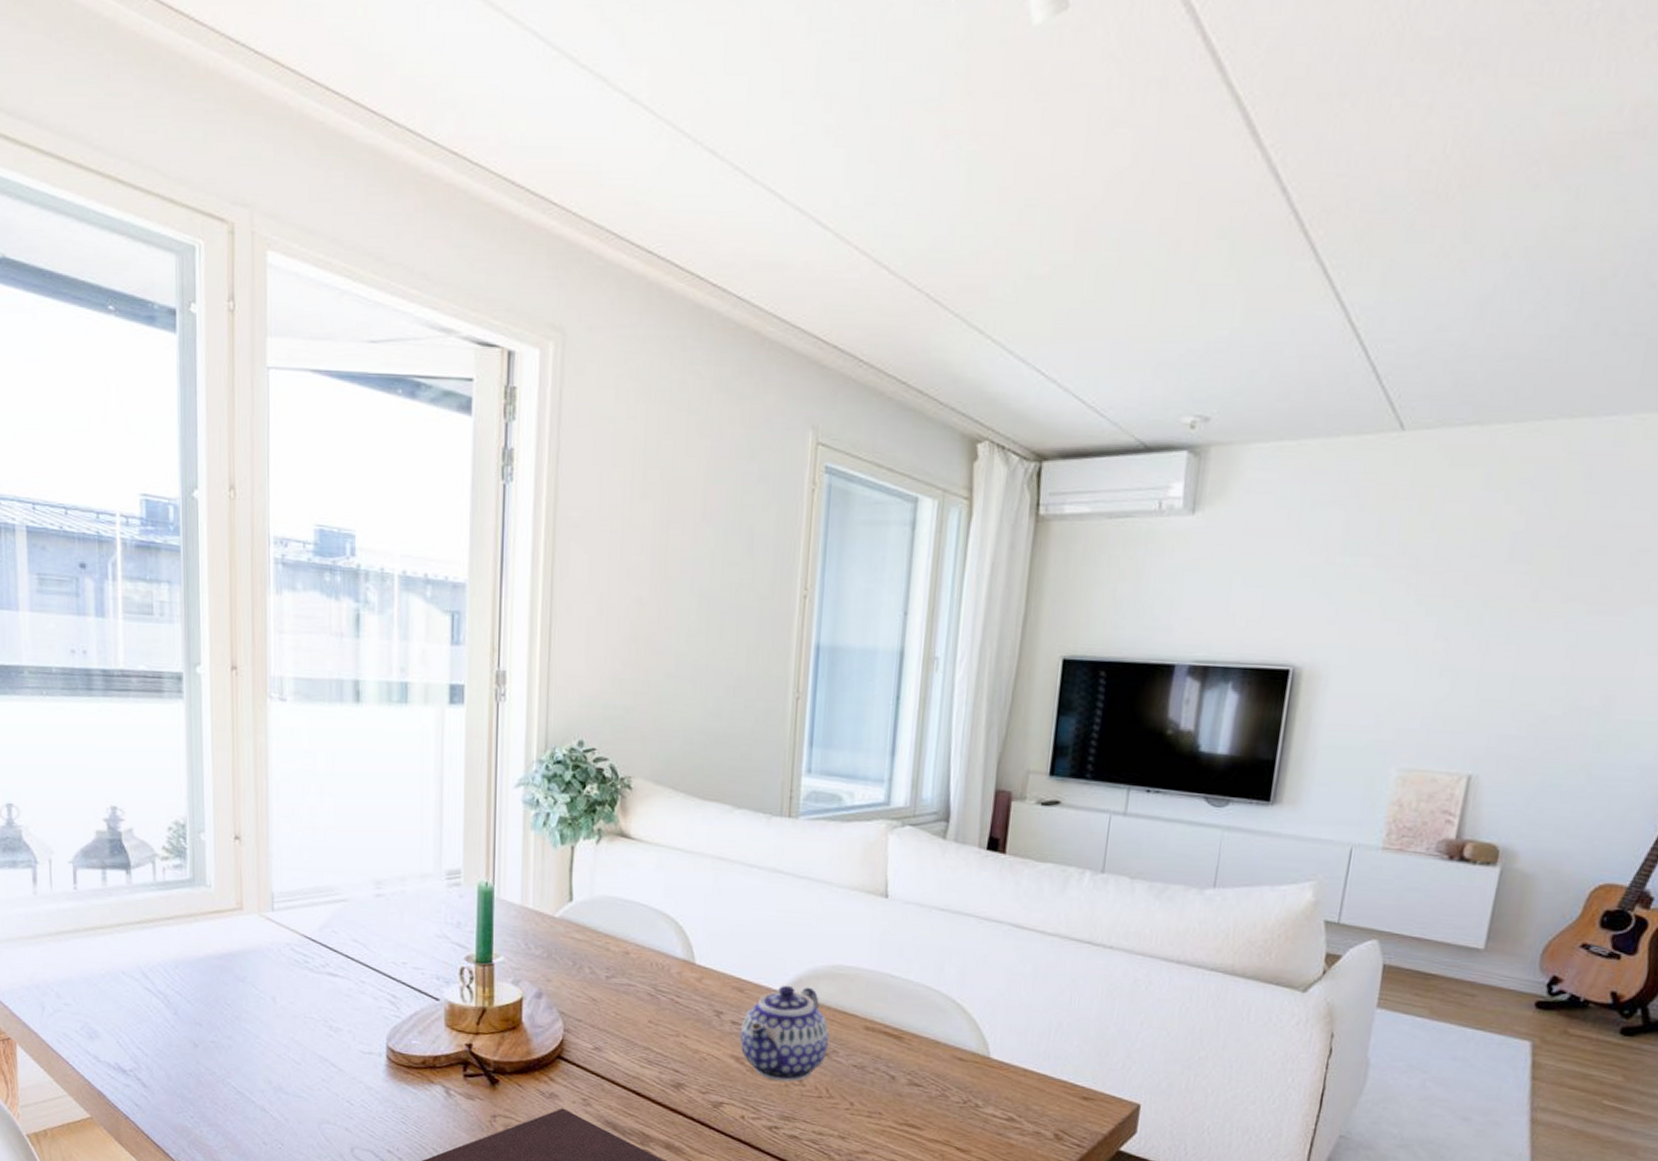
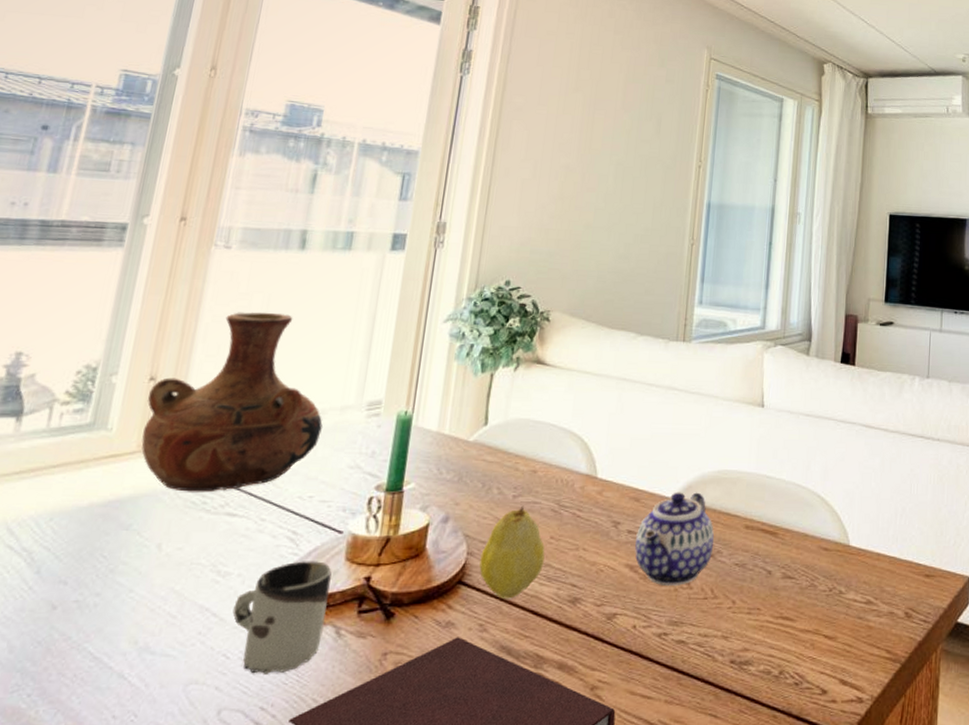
vase: none [237,771,405,952] -> present [141,312,323,492]
cup: none [349,1023,434,1123] -> present [232,561,332,674]
fruit: none [577,987,644,1078] -> present [479,505,545,599]

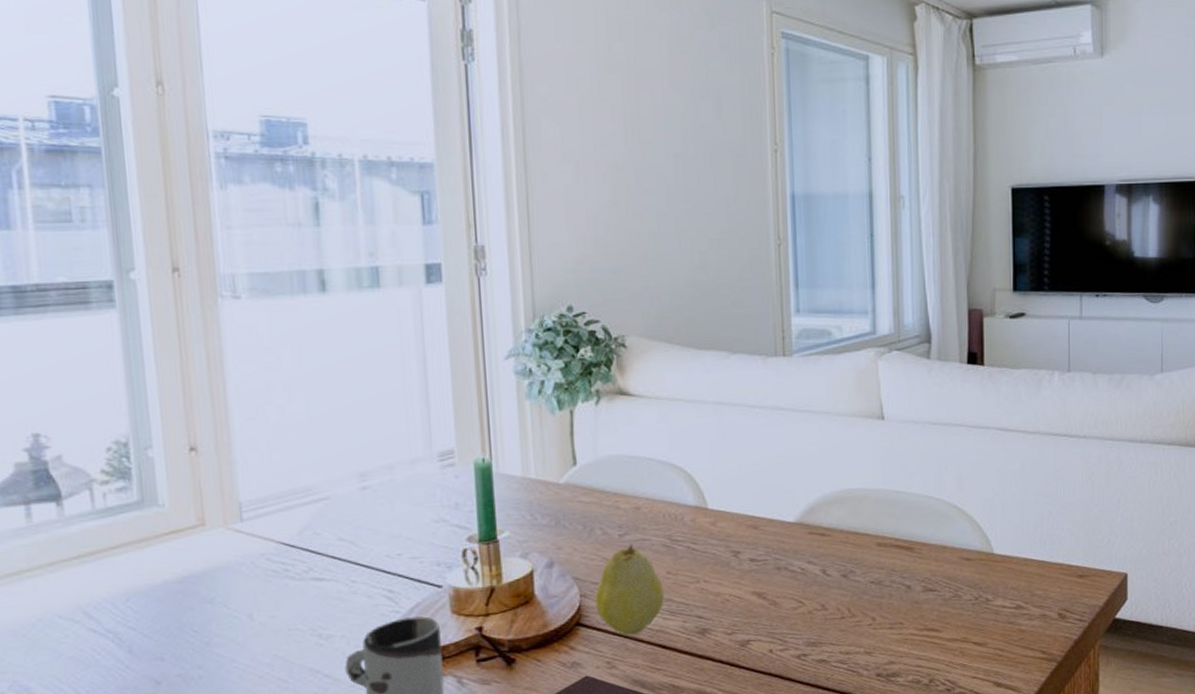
vase: present [141,312,323,492] -> none [193,365,395,561]
teapot: present [635,492,715,587] -> none [760,514,846,610]

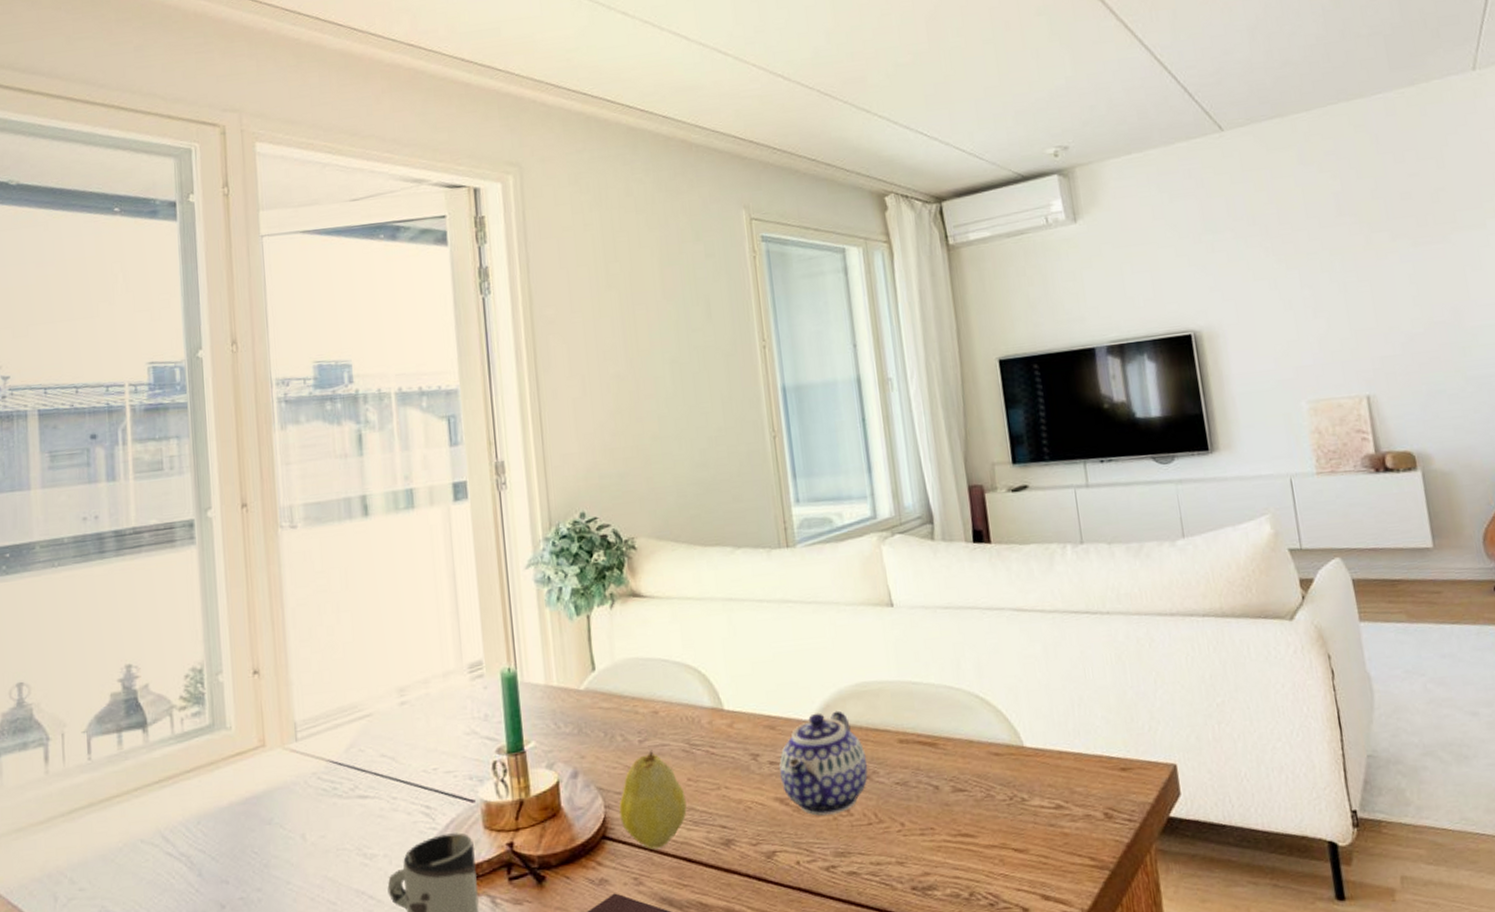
teapot: none [760,514,846,610] -> present [779,710,868,816]

